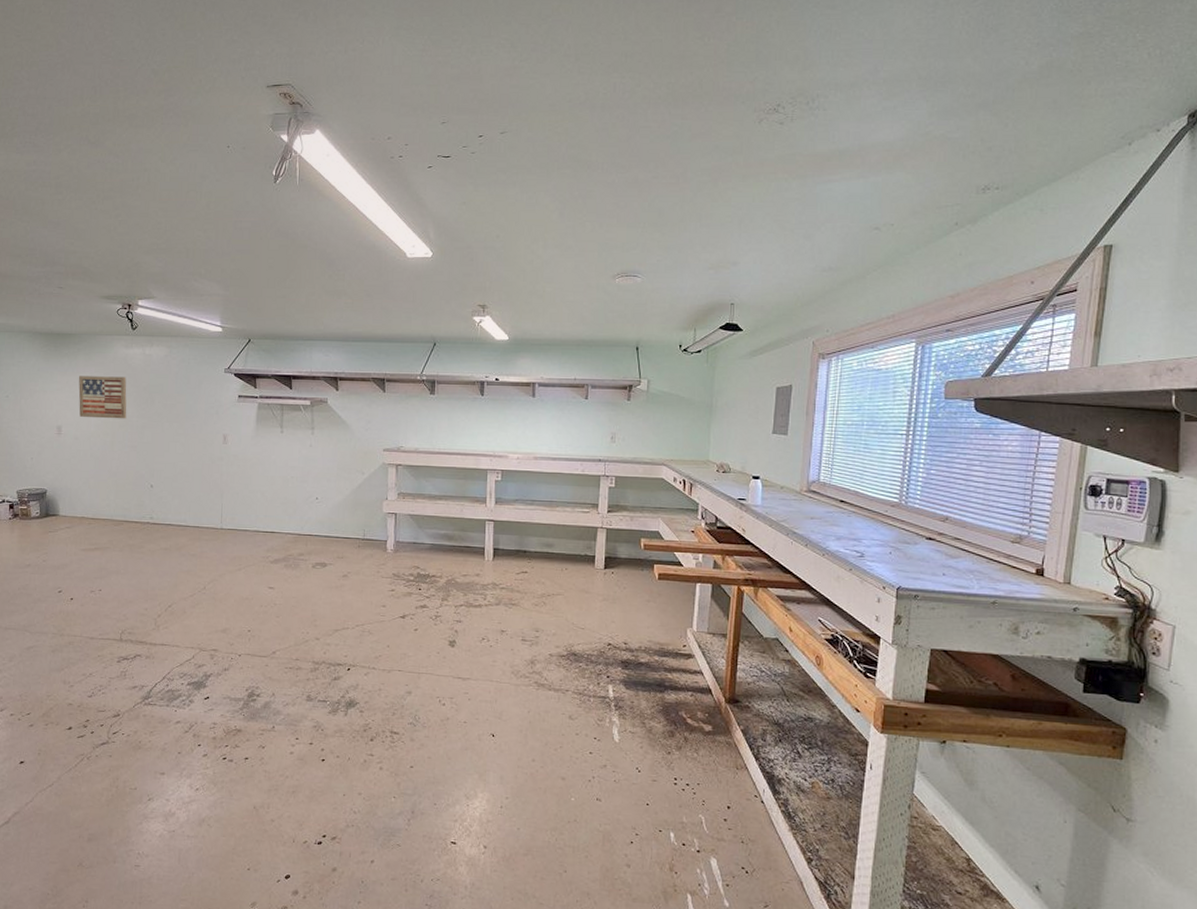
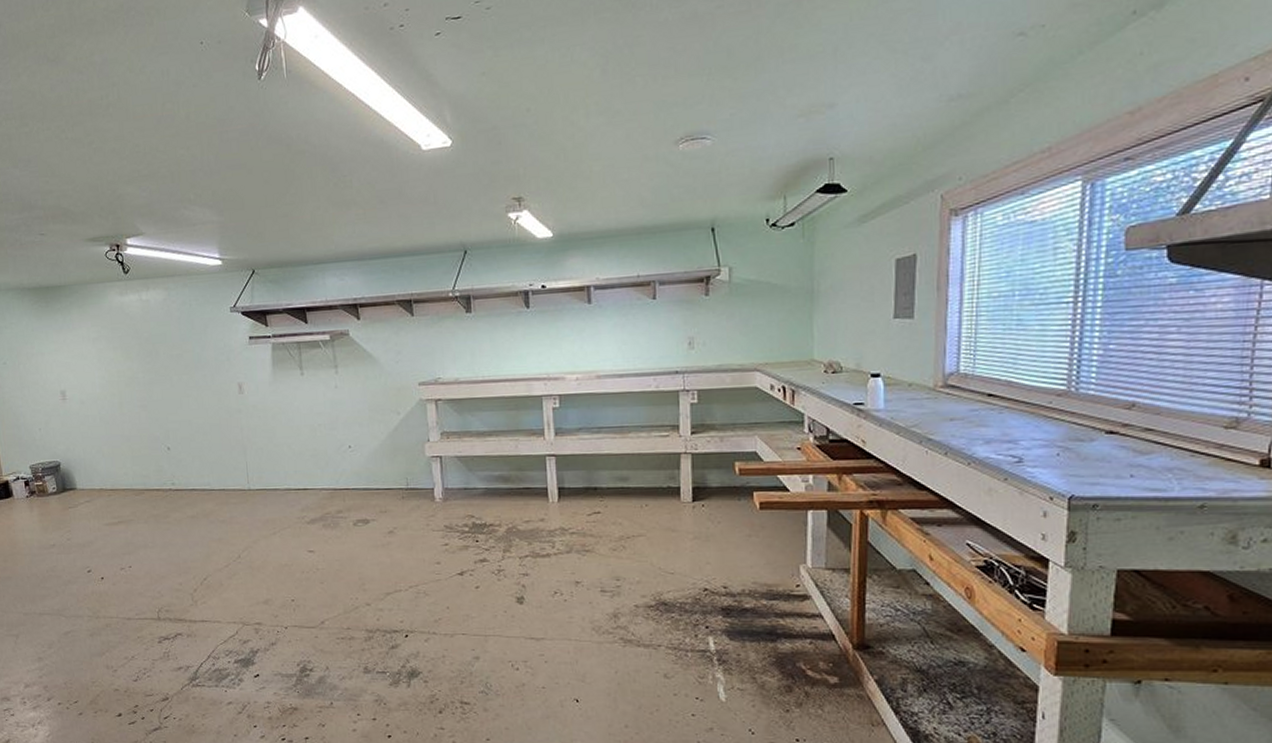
wall art: present [78,376,127,419] -> none [76,328,132,379]

